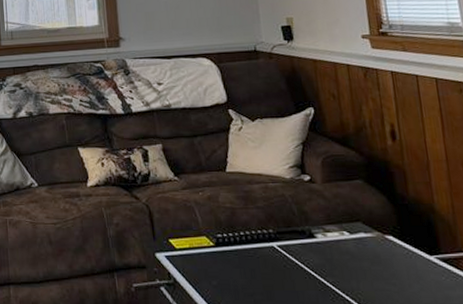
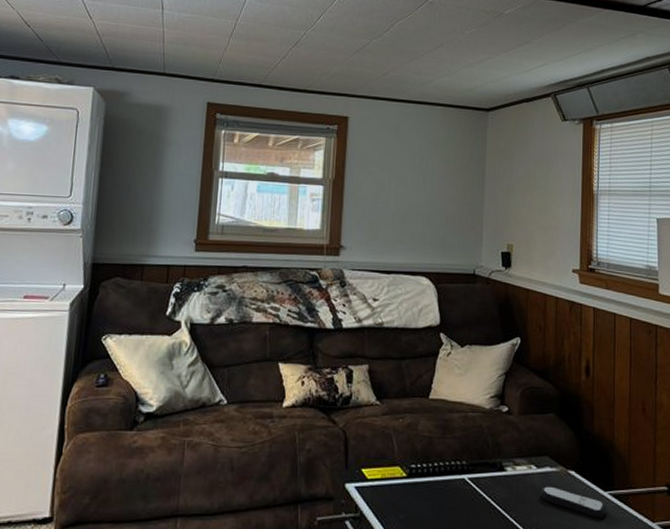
remote control: none [357,251,436,283] -> present [540,486,607,519]

